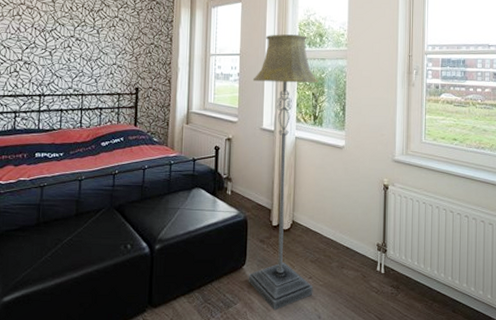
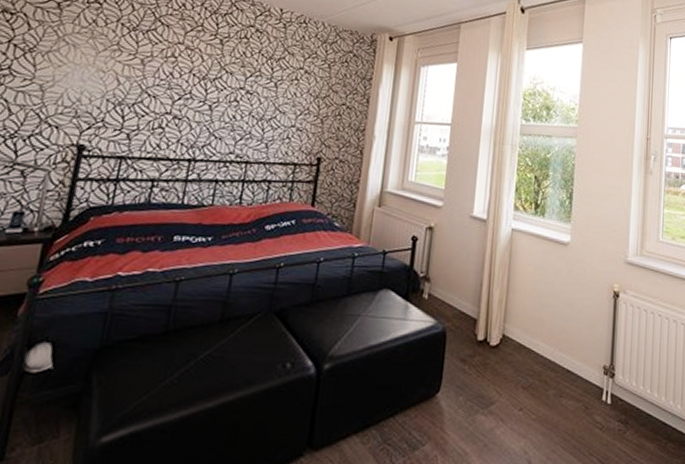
floor lamp: present [248,34,319,311] -> none [442,103,544,454]

